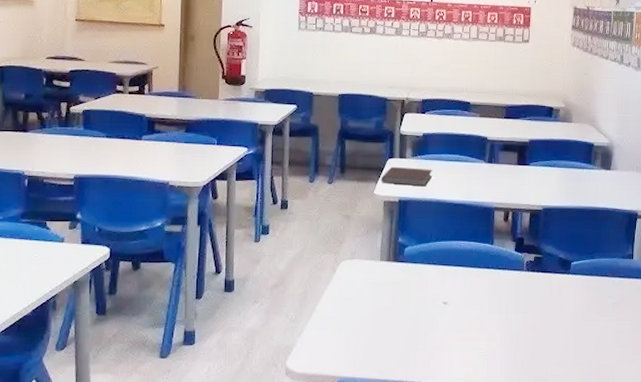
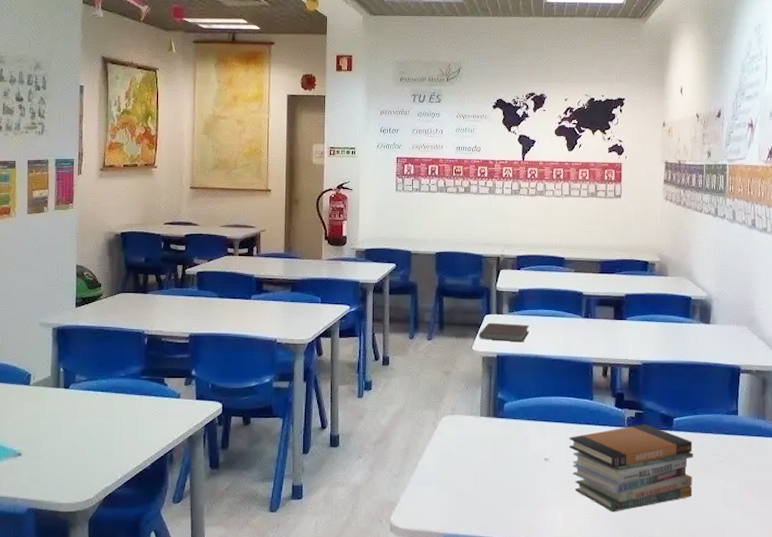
book stack: none [468,268,589,354] -> present [569,424,694,512]

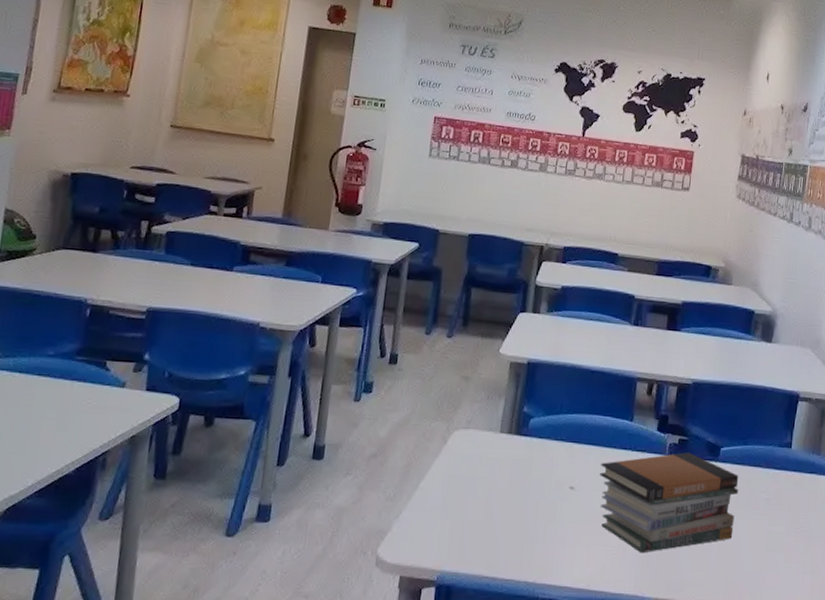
notebook: present [479,322,530,342] -> none [509,322,570,348]

